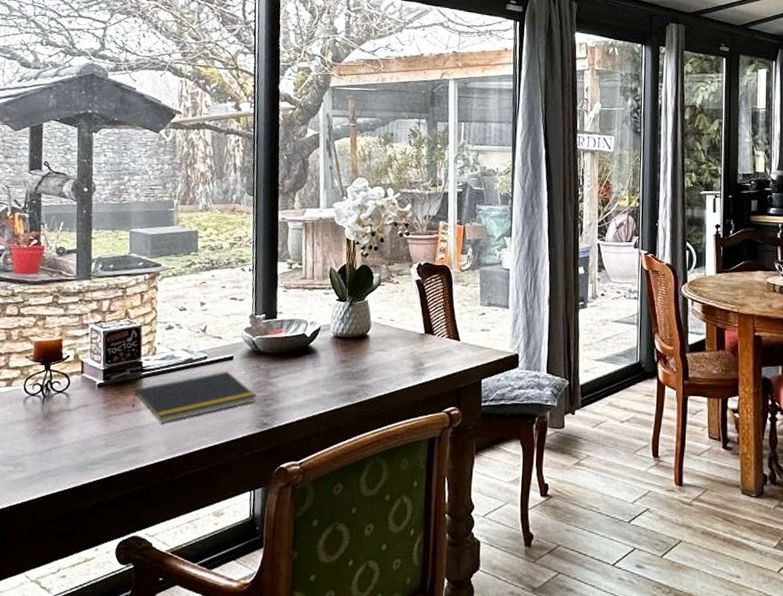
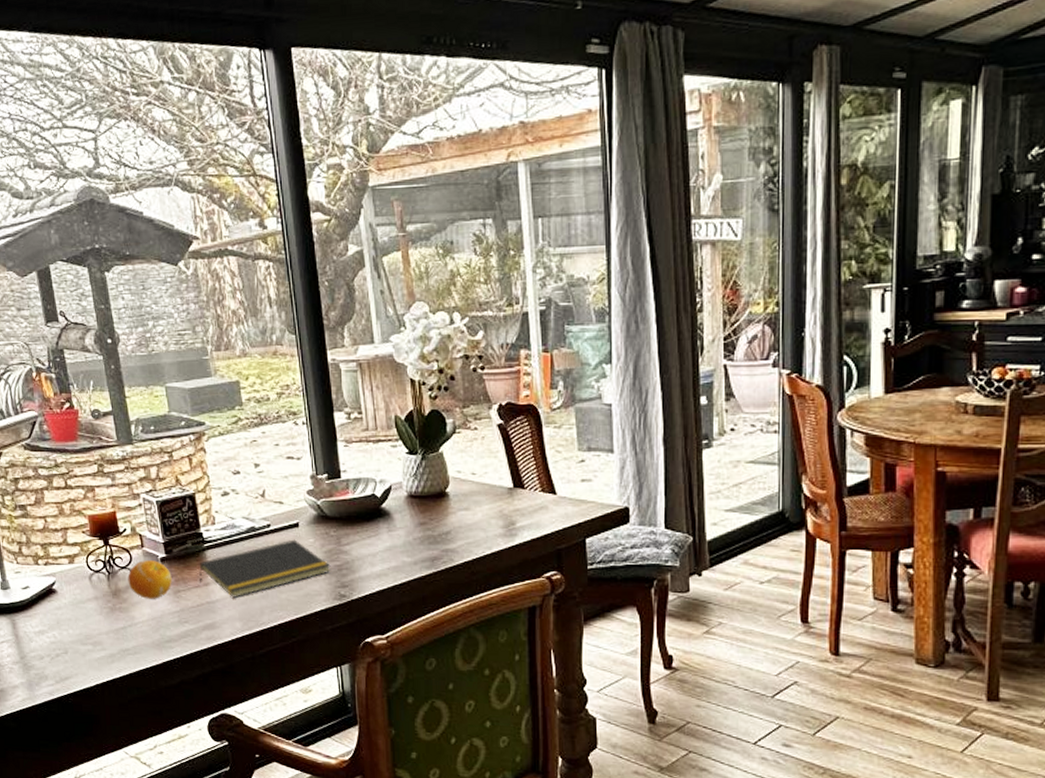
fruit: none [61,385,106,423] -> present [128,560,172,599]

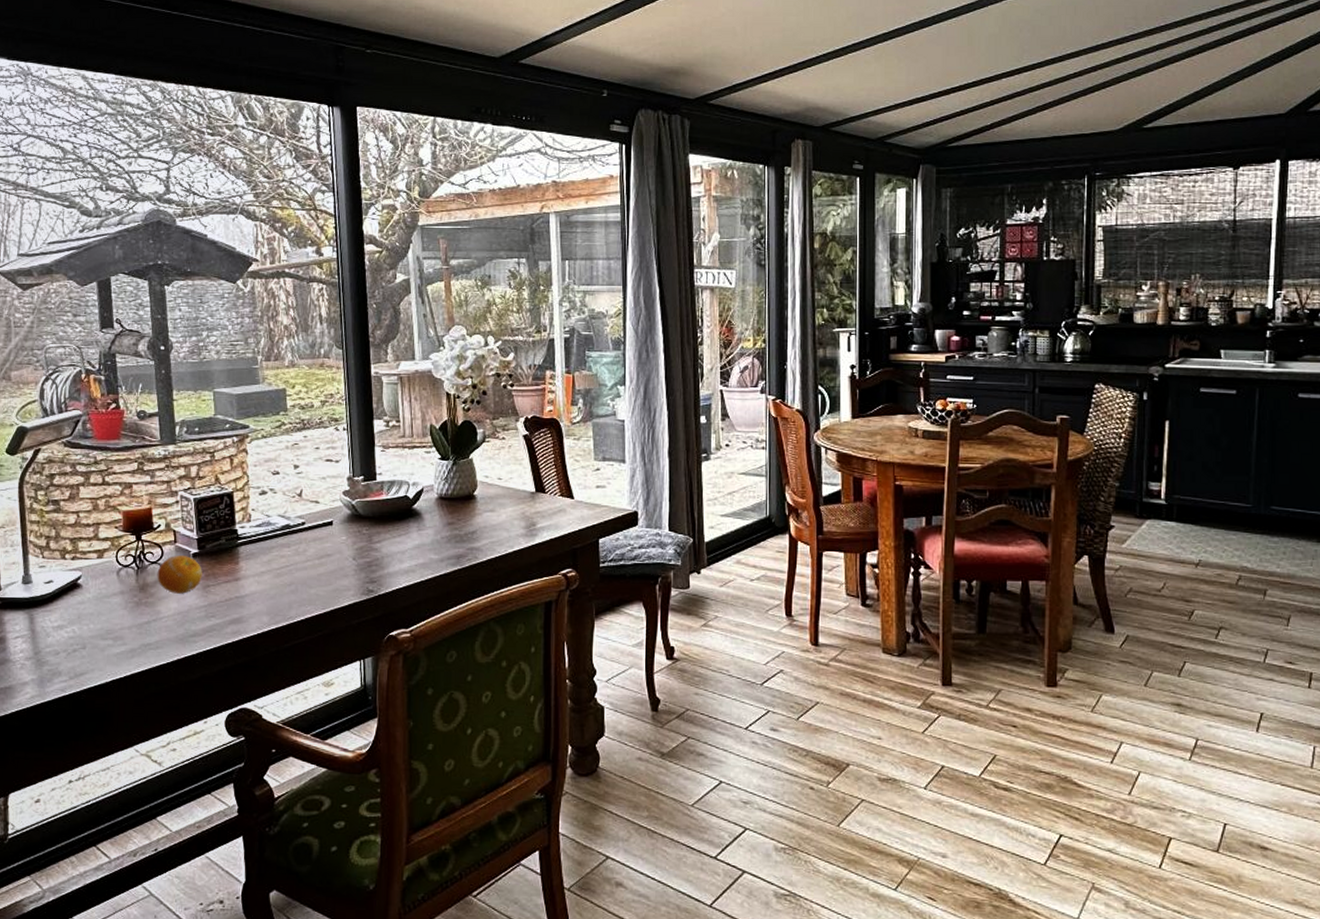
notepad: present [199,539,331,598] -> none [230,537,361,592]

